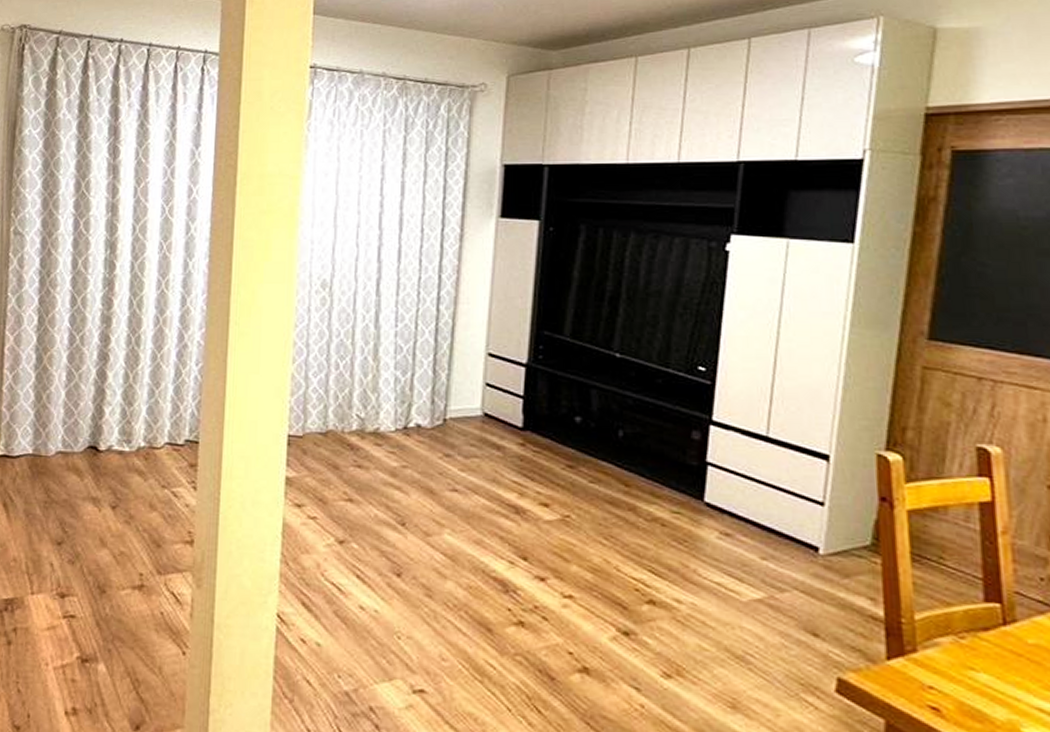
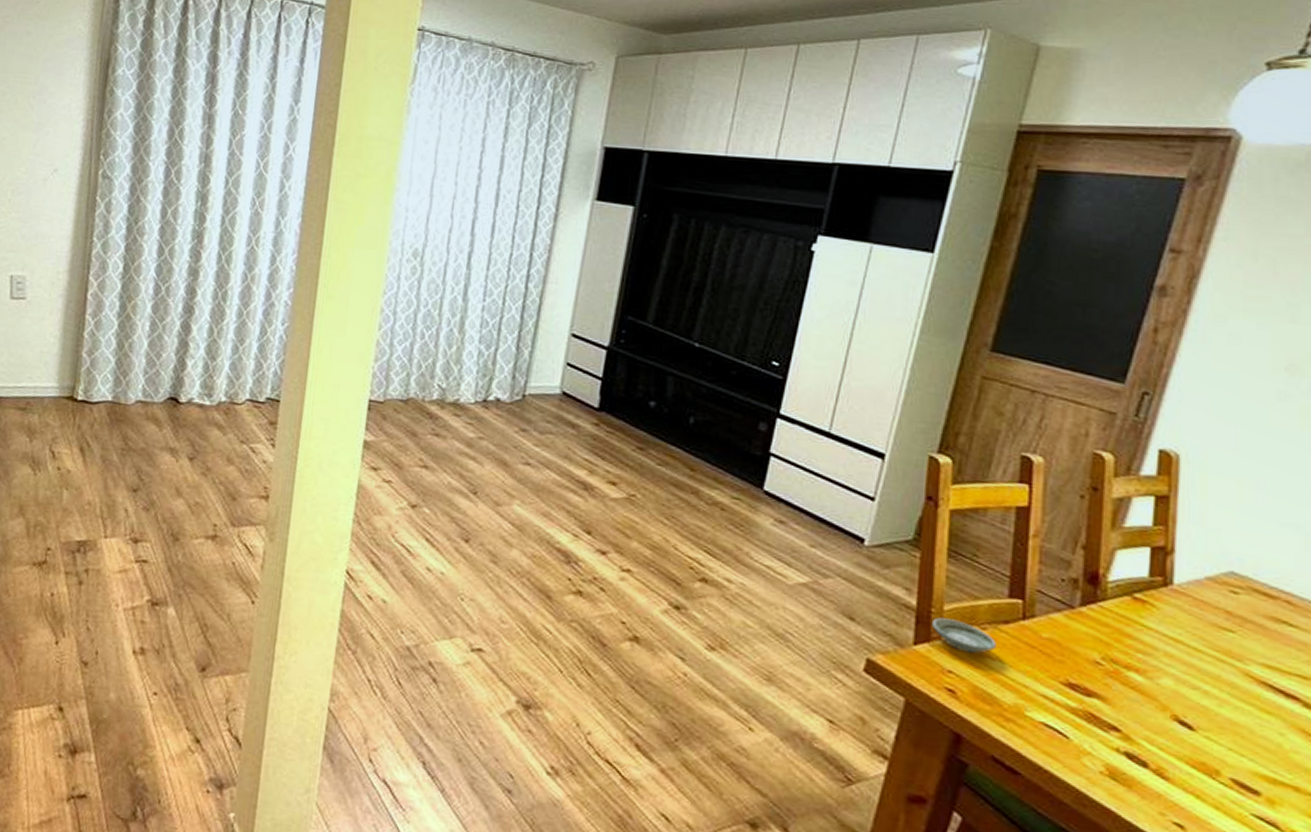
saucer: none [903,628,978,666] -> present [931,617,996,654]

